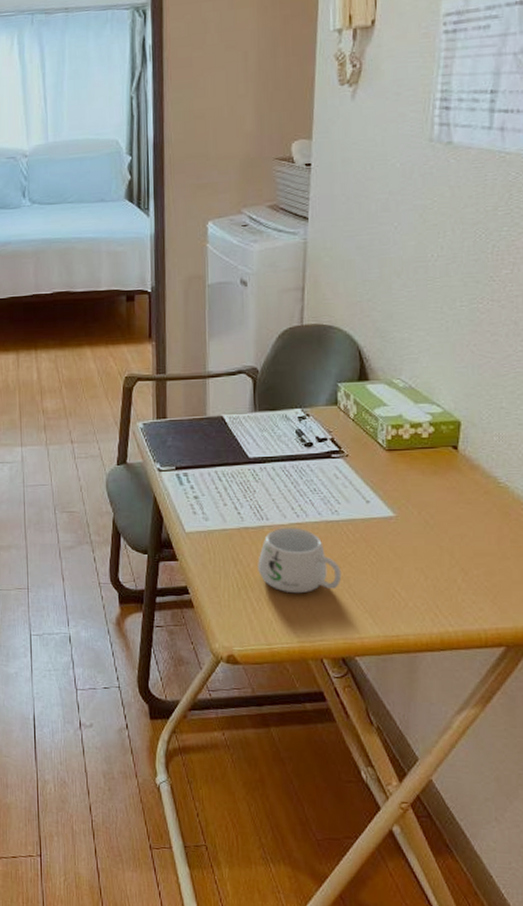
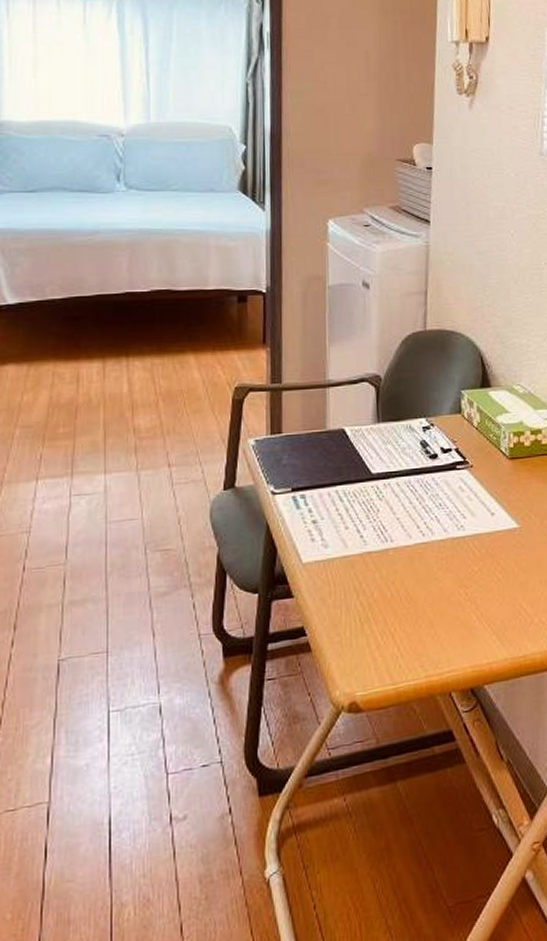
mug: present [258,527,342,594] -> none [382,547,469,622]

